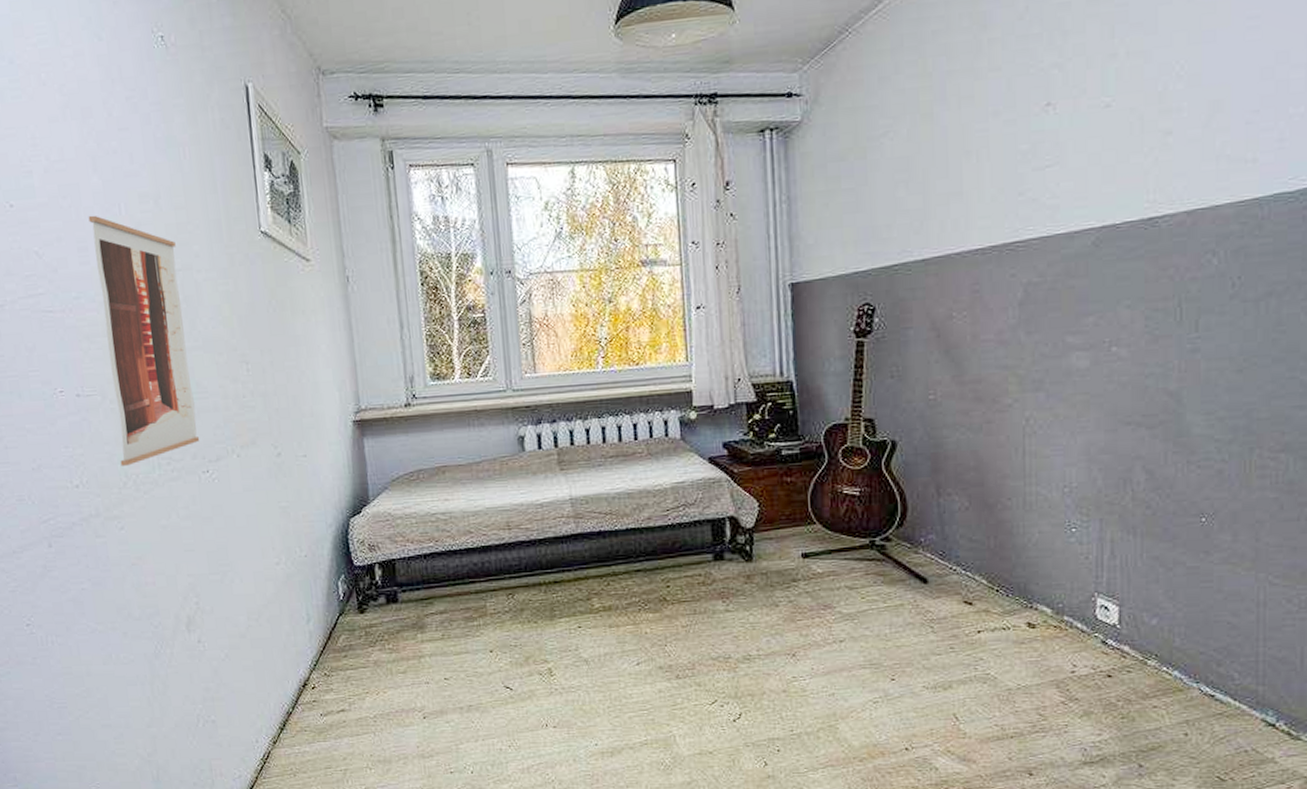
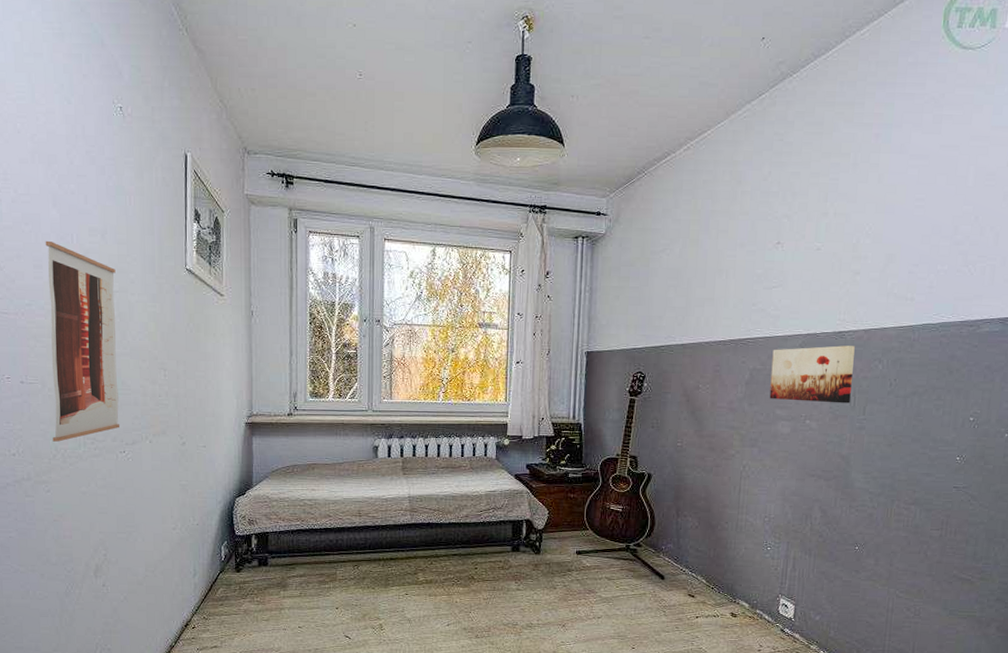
wall art: none [1054,236,1174,323] -> present [769,345,855,404]

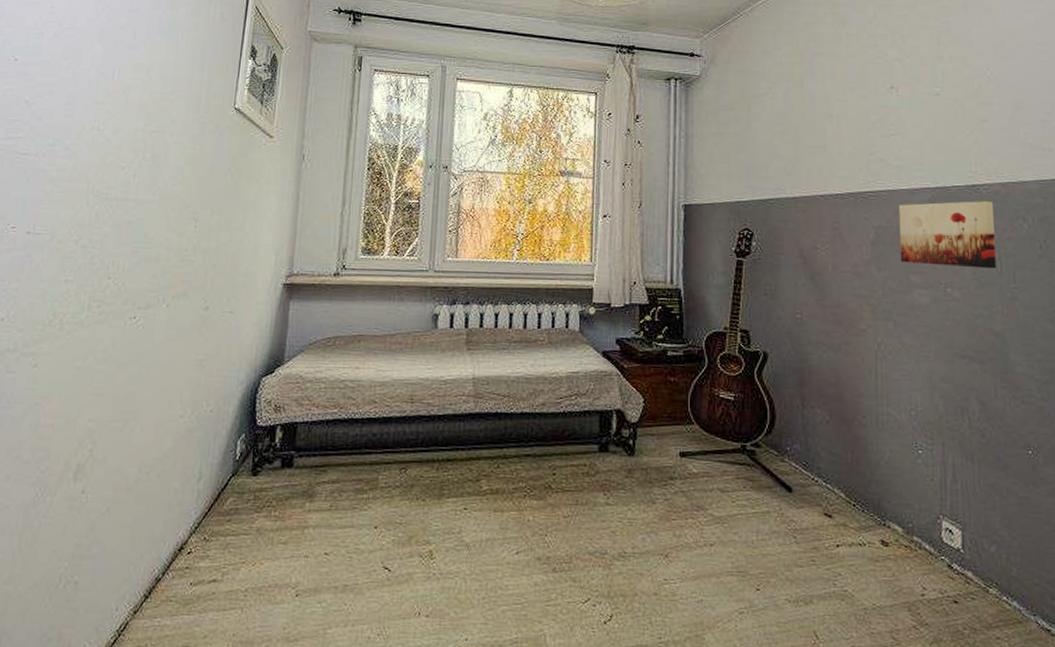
wall art: present [45,240,120,442] -> none [51,76,156,304]

